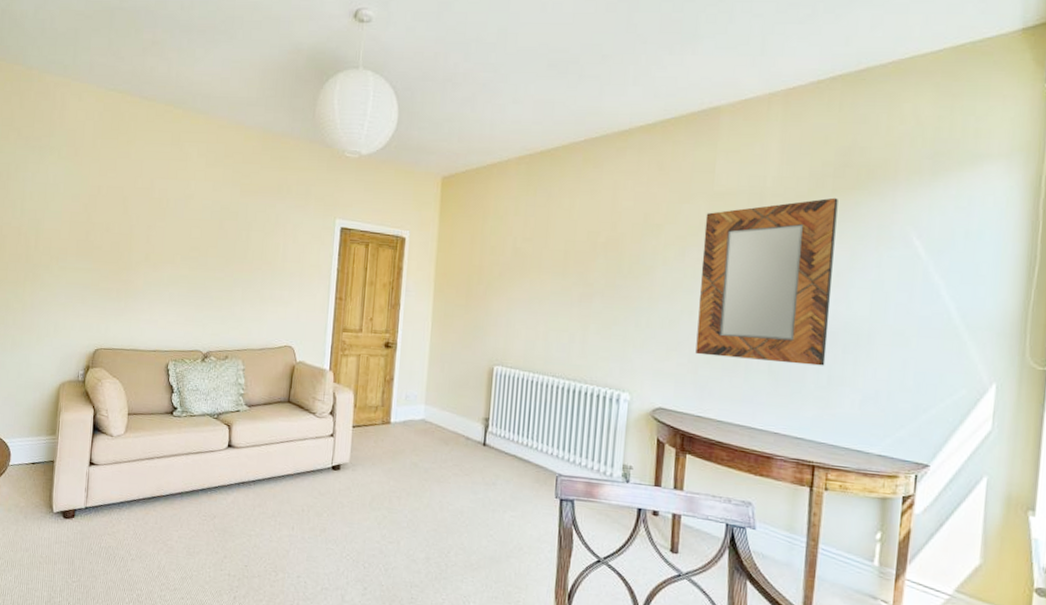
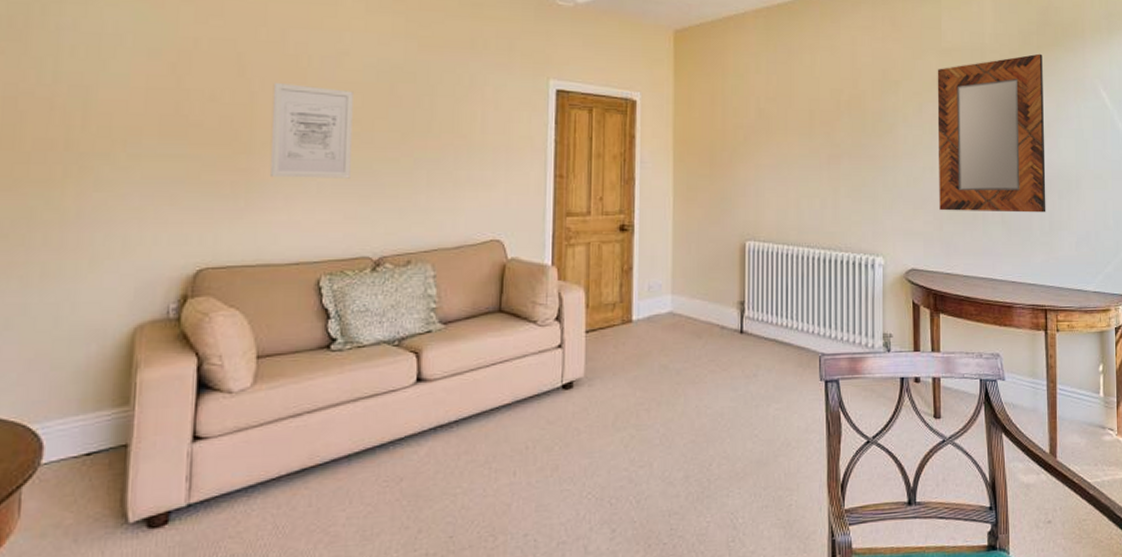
wall art: none [141,218,195,291] -> present [270,82,353,179]

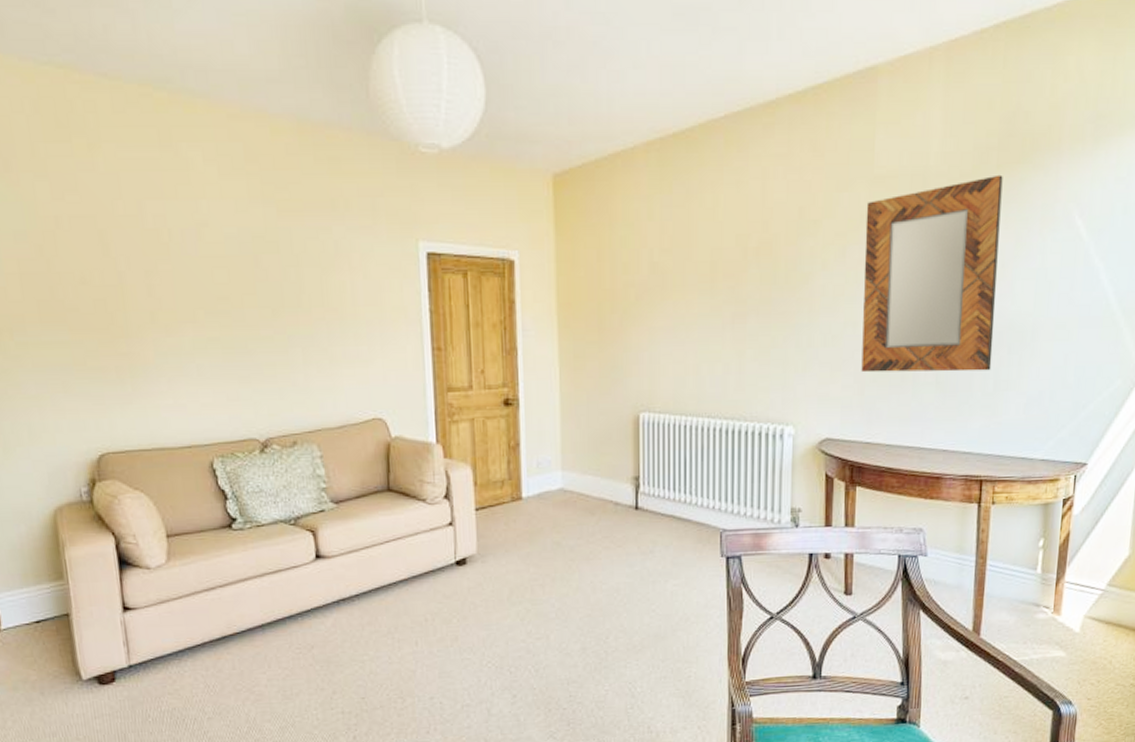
wall art: present [270,82,353,179] -> none [138,260,227,361]

